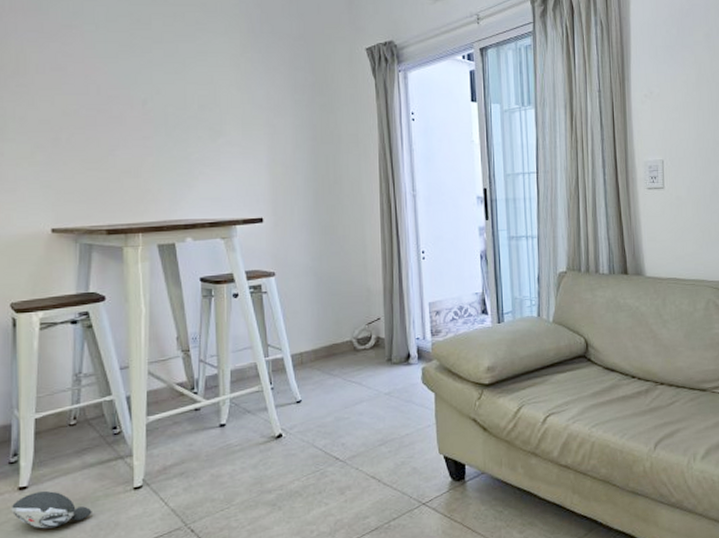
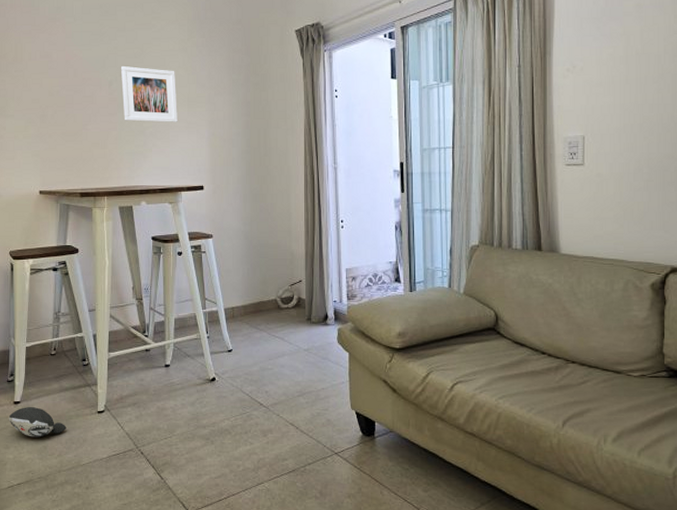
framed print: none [157,82,230,147] -> present [120,65,177,123]

